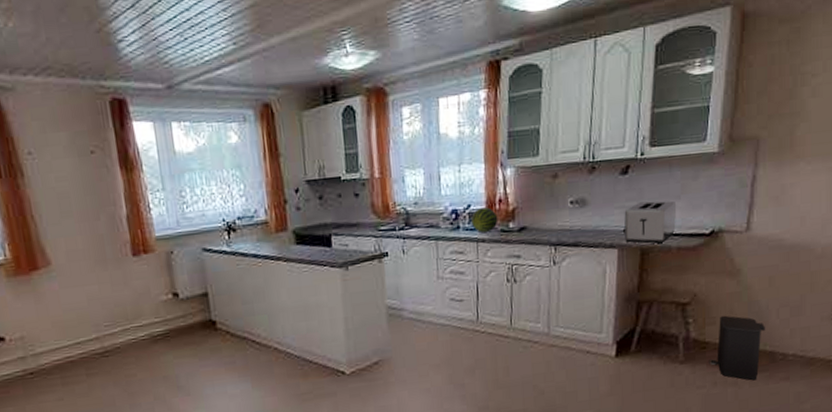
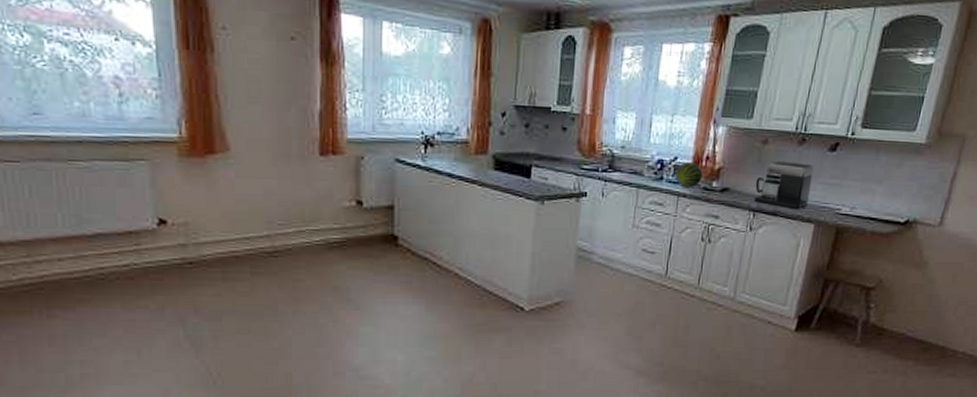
coffee maker: none [552,190,609,239] -> present [754,160,814,211]
toaster: present [622,200,676,245] -> none [821,180,877,226]
pedal bin: present [709,315,765,381] -> none [883,305,941,373]

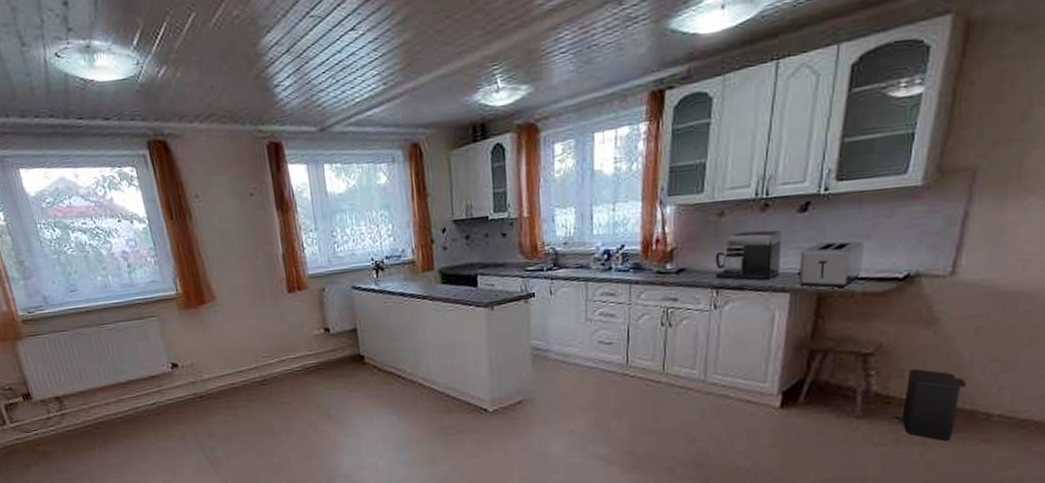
fruit: present [676,162,703,188] -> none [625,247,654,275]
toaster: none [821,180,877,226] -> present [796,240,864,289]
pedal bin: none [883,305,941,373] -> present [892,368,966,441]

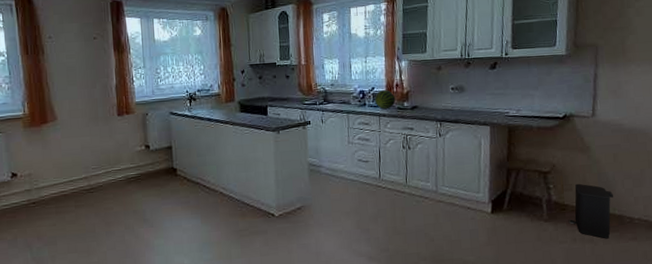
fruit: none [625,247,654,275] -> present [375,90,396,110]
coffee maker: present [715,229,782,282] -> none [437,80,482,117]
toaster: present [796,240,864,289] -> none [493,90,536,124]

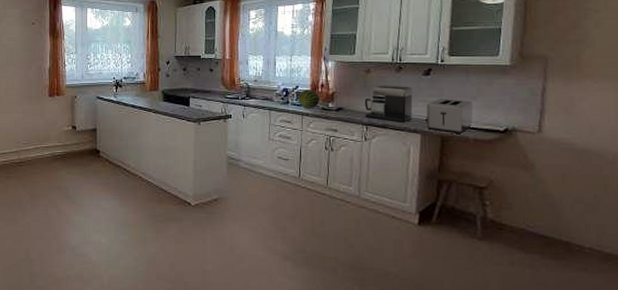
coffee maker: none [437,80,482,117] -> present [364,85,413,123]
toaster: none [493,90,536,124] -> present [424,98,473,134]
pedal bin: present [568,183,613,239] -> none [506,203,560,266]

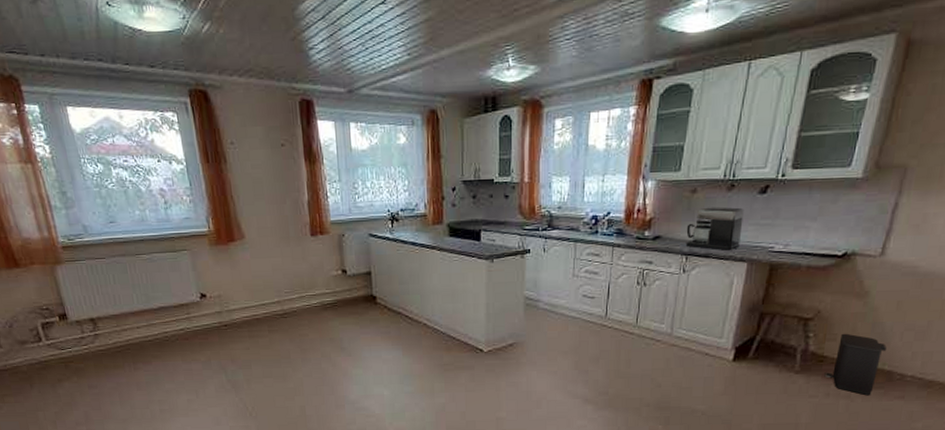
fruit: present [299,89,320,109] -> none [610,216,635,239]
toaster: present [424,98,473,134] -> none [754,220,811,262]
pedal bin: none [506,203,560,266] -> present [824,333,886,396]

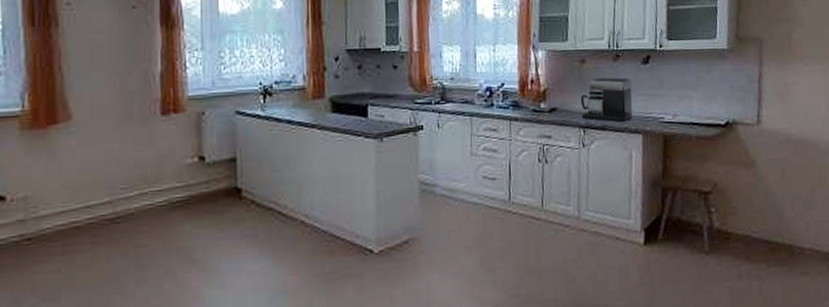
pedal bin: present [824,333,886,396] -> none [732,206,782,275]

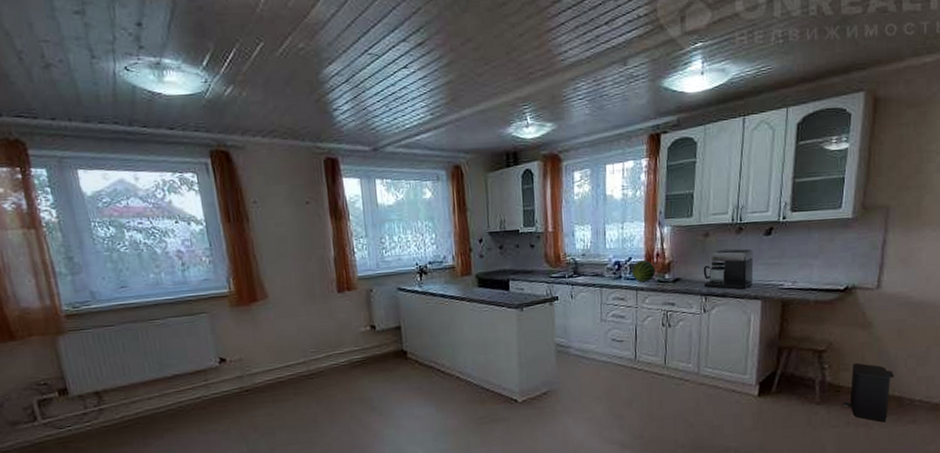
fruit: none [505,87,530,112] -> present [632,260,656,283]
pedal bin: none [732,206,782,275] -> present [842,362,894,423]

